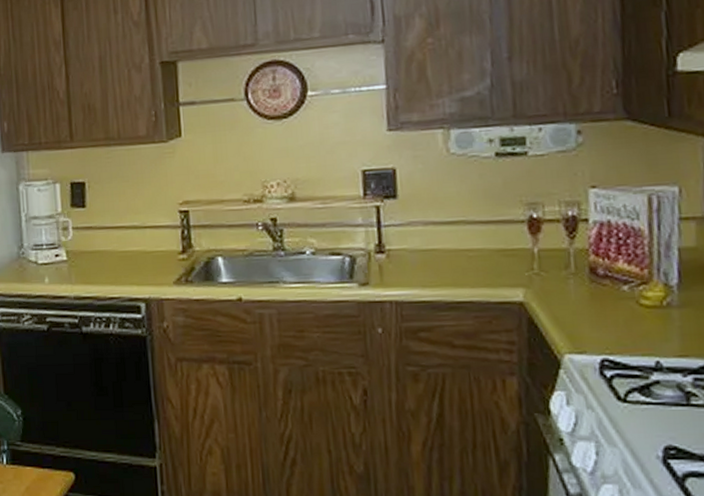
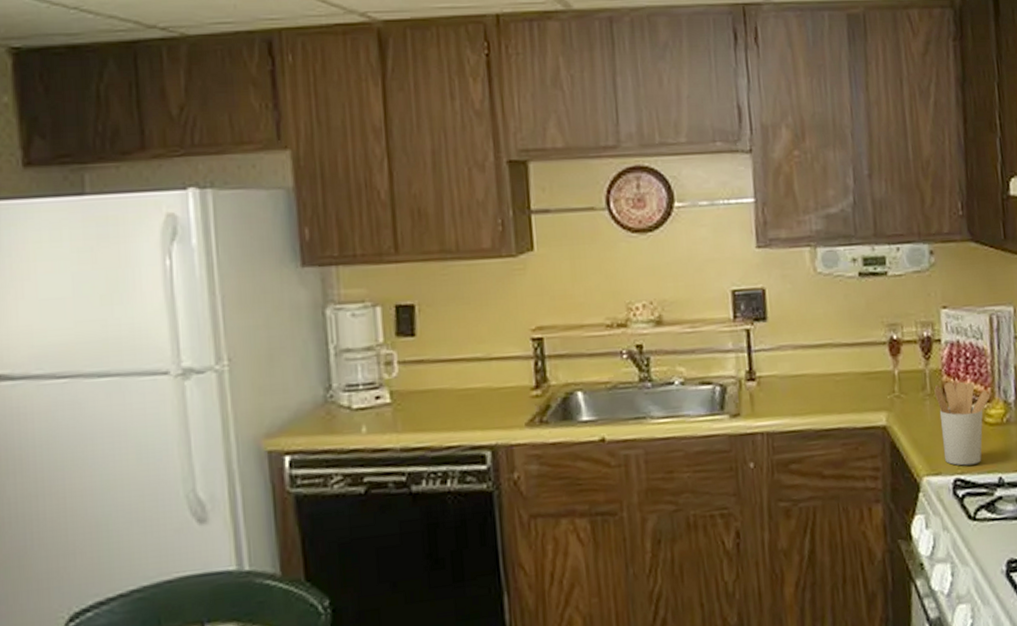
utensil holder: none [579,262,647,347] -> present [934,381,990,466]

